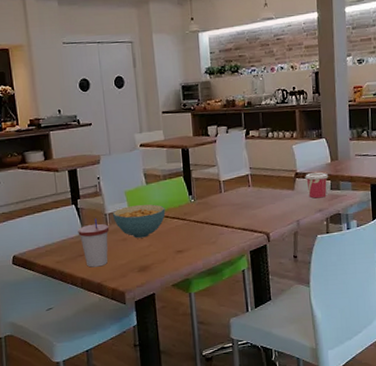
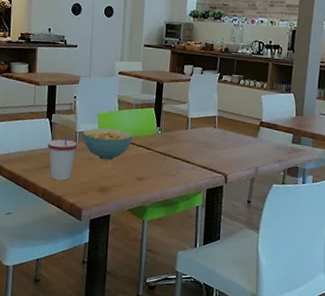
cup: present [305,172,329,199] -> none [269,124,292,150]

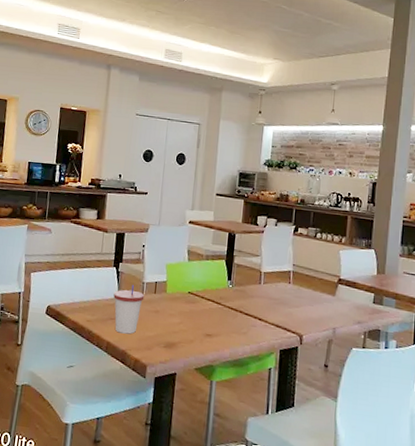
cereal bowl: present [82,128,133,160] -> none [149,279,202,314]

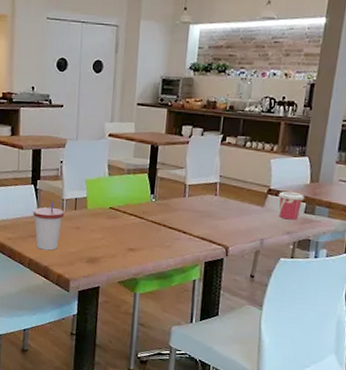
cup: none [348,282,373,310] -> present [278,192,305,220]

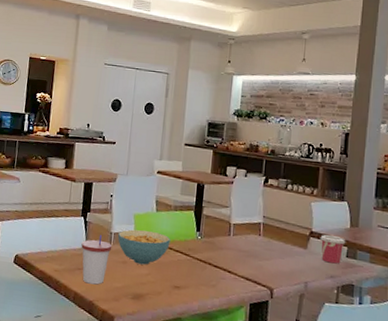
cereal bowl: none [69,195,124,230] -> present [117,229,171,265]

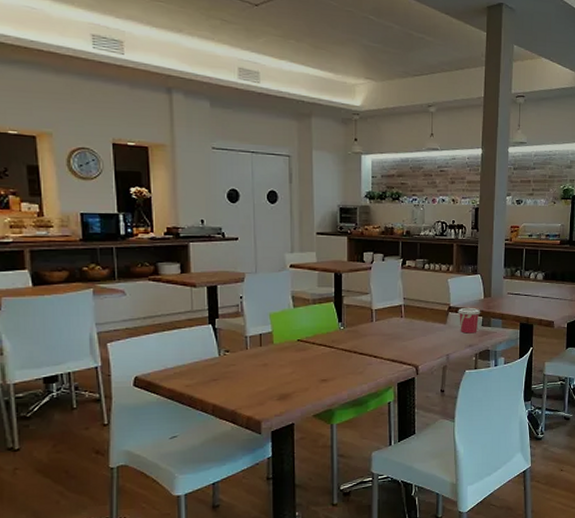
cup: present [81,235,112,285] -> none [213,341,249,393]
cereal bowl: present [117,229,171,265] -> none [253,328,312,364]

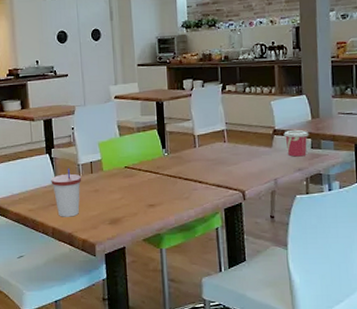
cup: none [213,341,249,393] -> present [51,169,82,217]

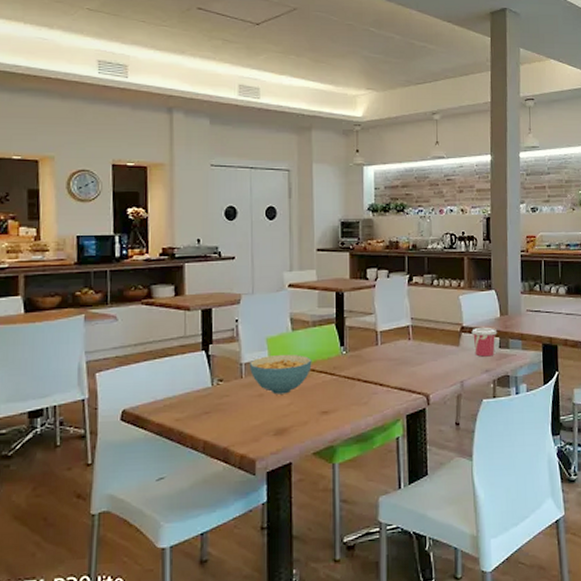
cup: present [51,169,82,217] -> none [206,369,244,428]
cereal bowl: none [85,156,138,190] -> present [249,354,312,395]

